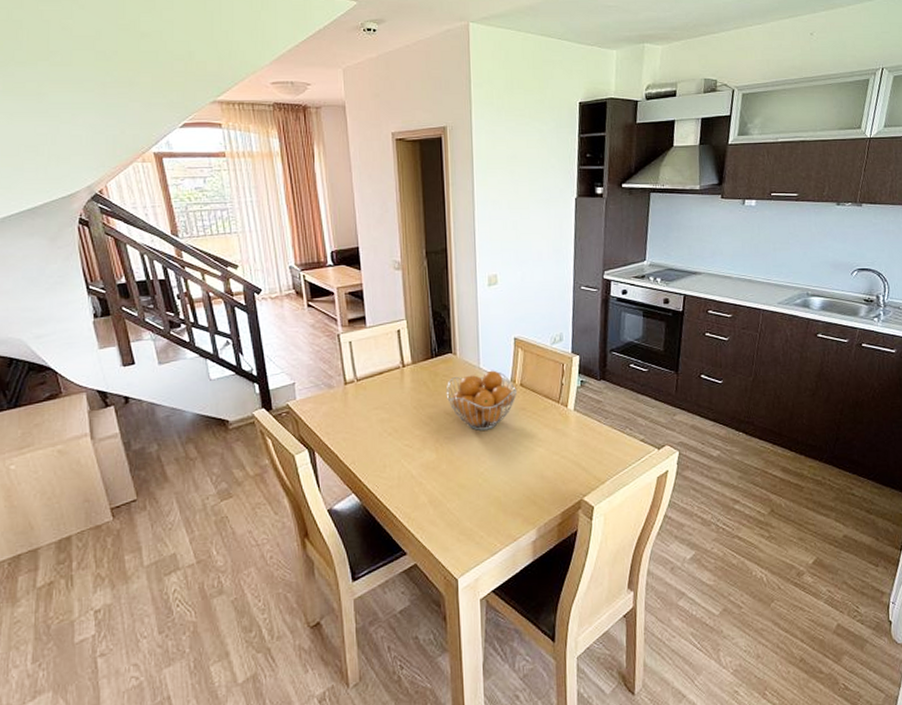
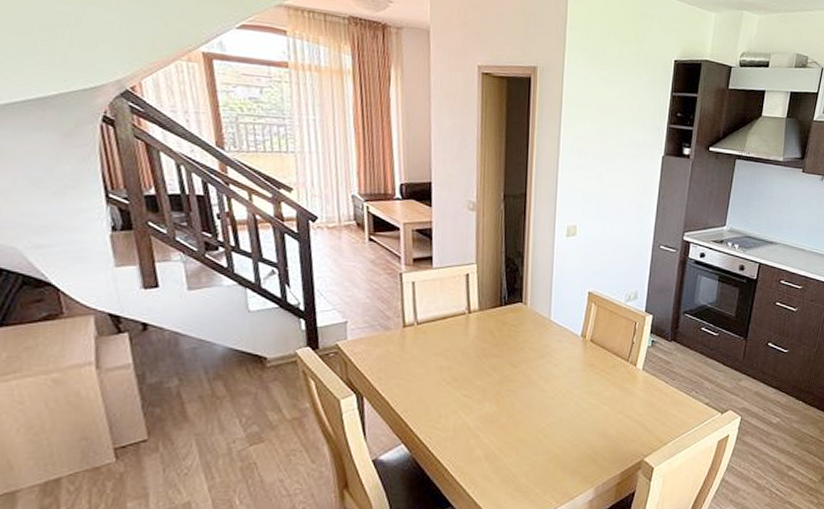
fruit basket: present [447,370,517,431] -> none [513,323,586,385]

